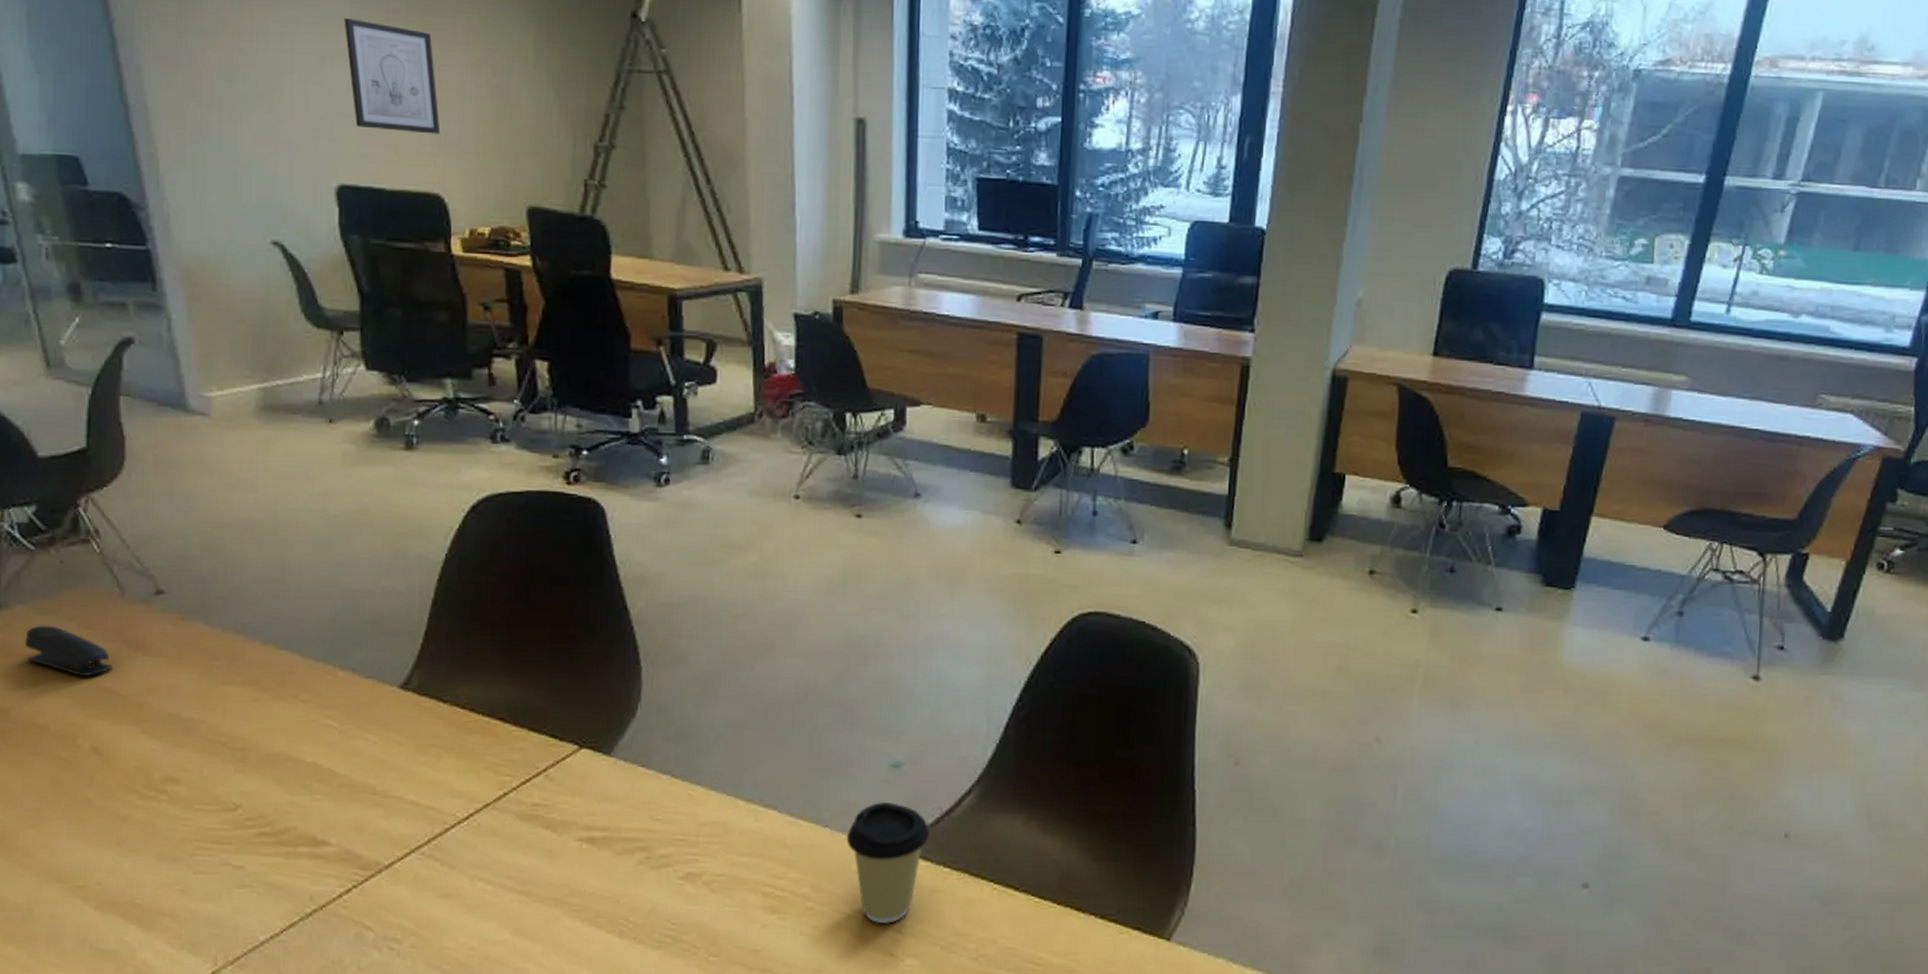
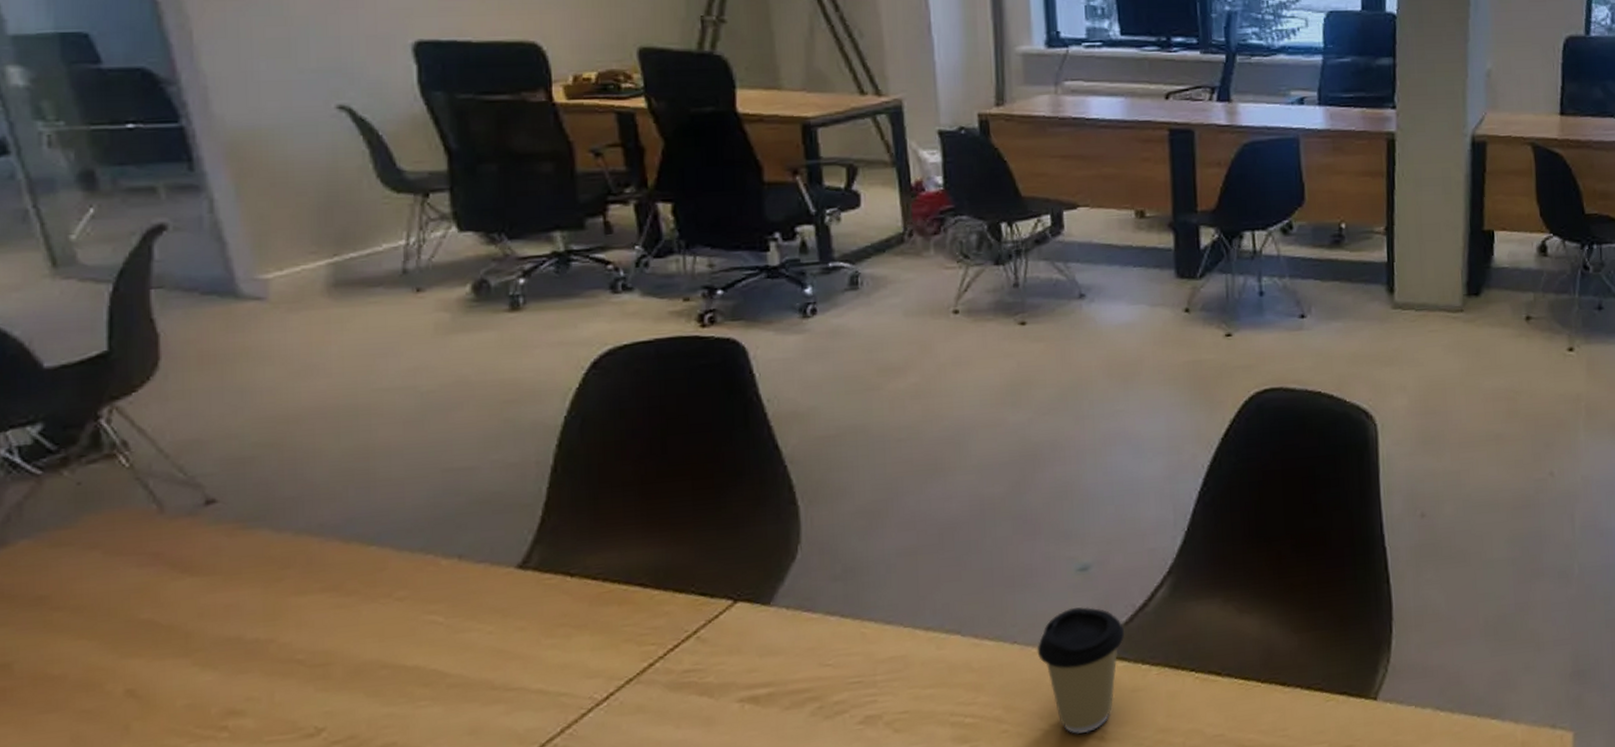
stapler: present [24,625,112,677] -> none [30,558,150,612]

